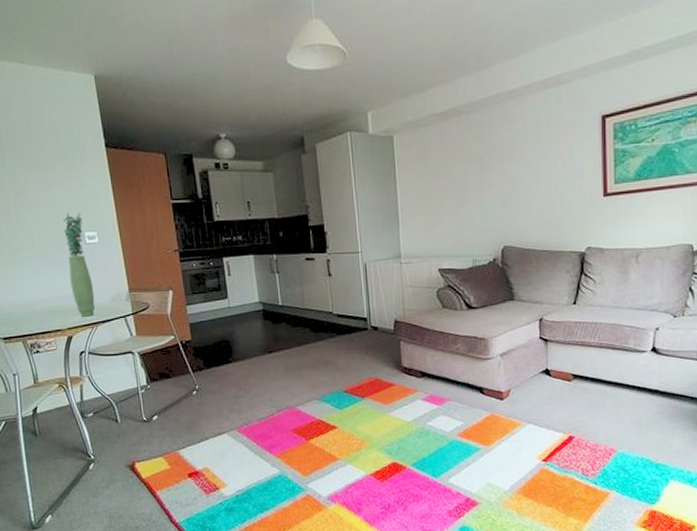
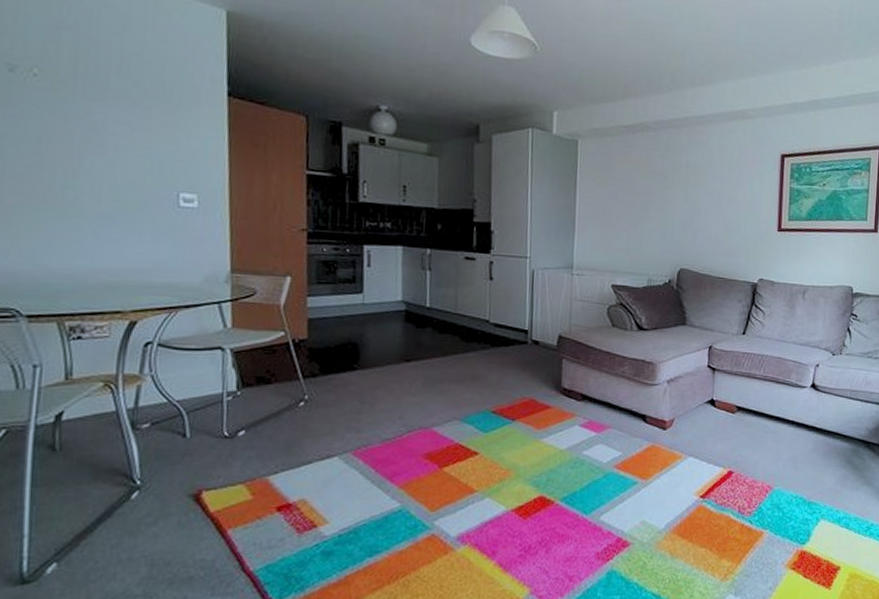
vase: present [63,212,96,317] -> none [146,166,181,299]

